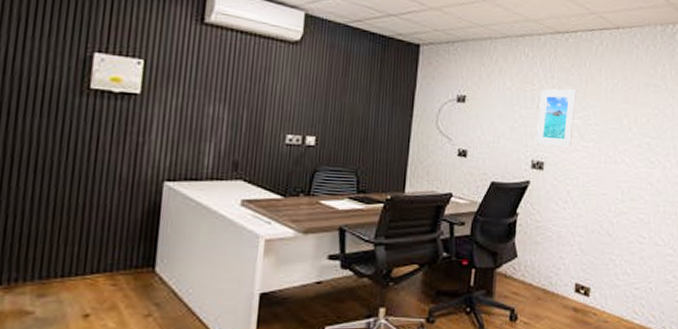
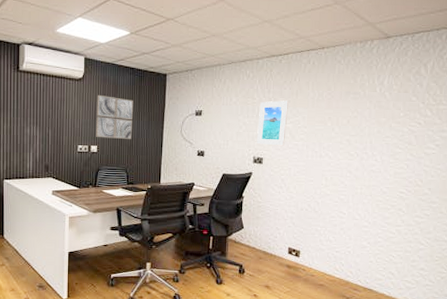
wall art: none [313,65,373,131] -> present [95,94,134,140]

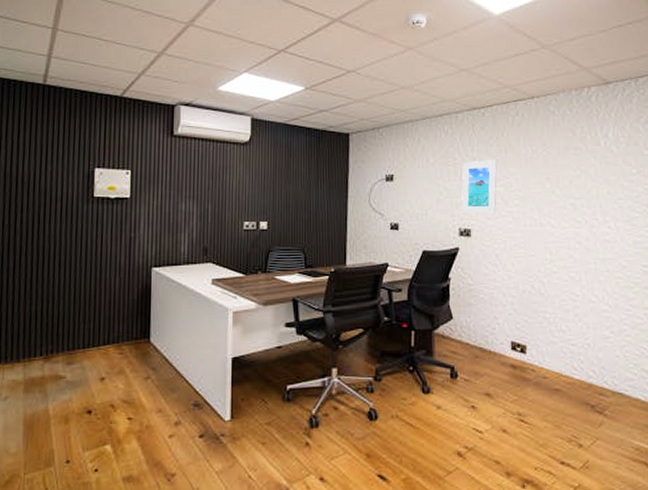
wall art: present [95,94,134,140] -> none [265,160,311,213]

